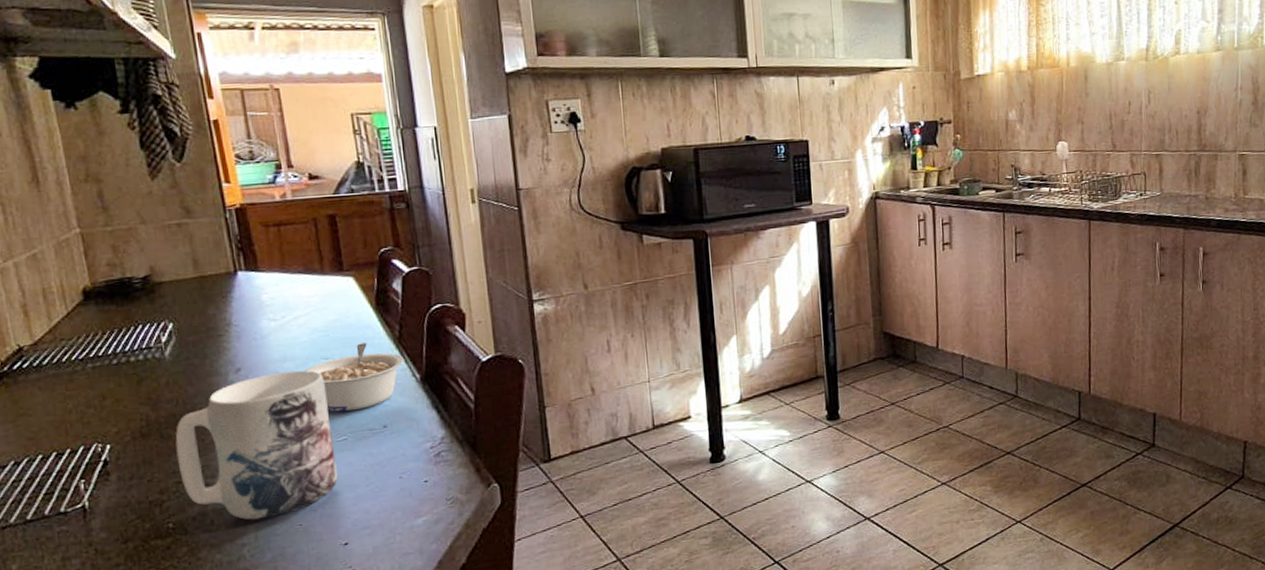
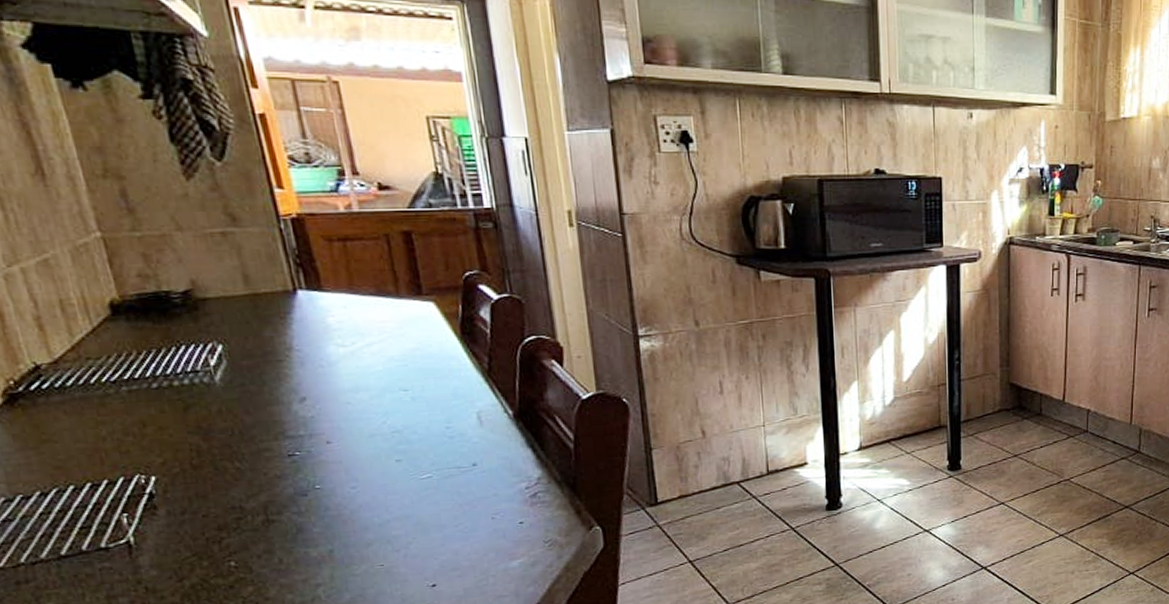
mug: present [175,370,338,520] -> none [232,402,423,560]
legume: present [304,343,405,412] -> none [380,375,496,448]

